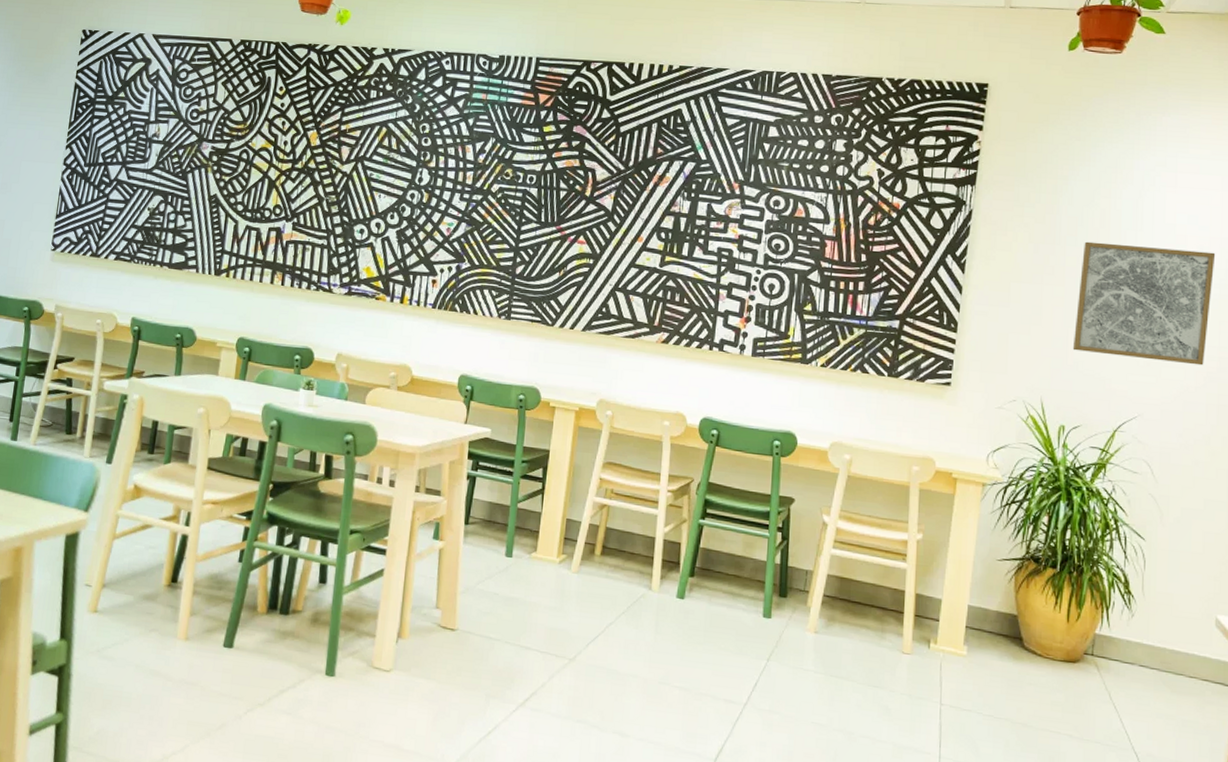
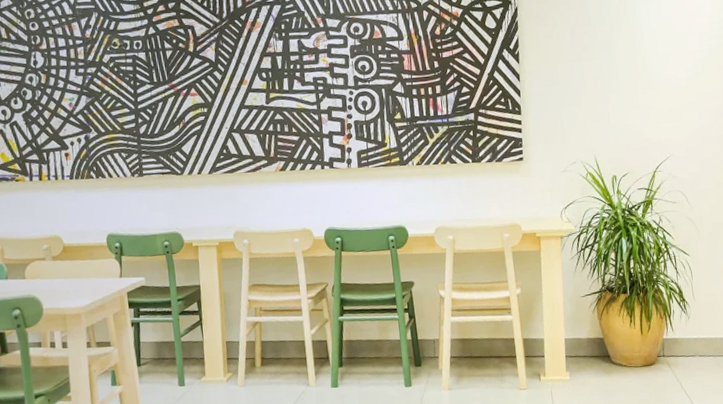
wall art: present [1072,241,1216,366] -> none [609,10,713,112]

